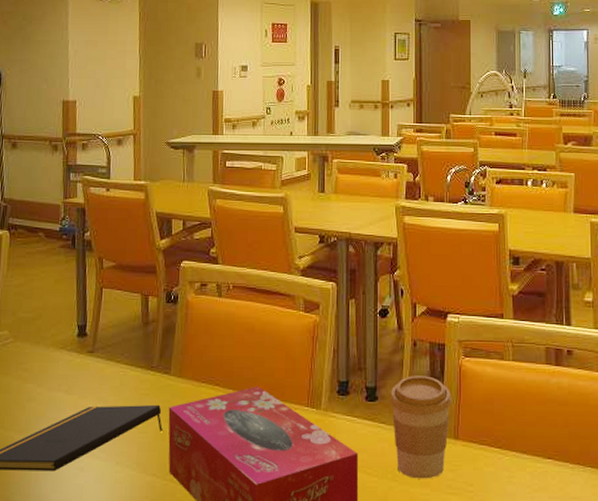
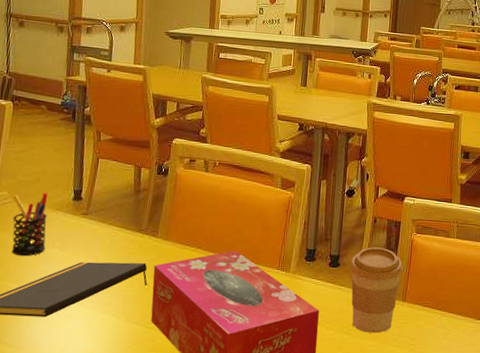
pen holder: none [14,330,51,403] -> present [11,193,48,257]

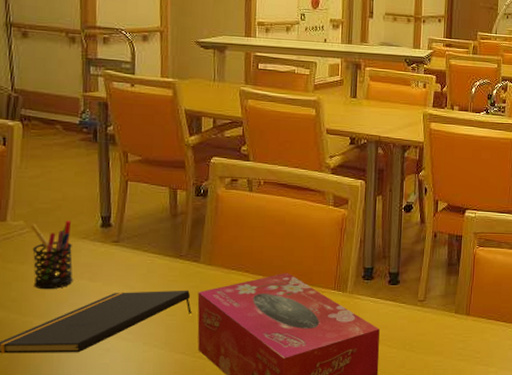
coffee cup: present [350,247,403,334] -> none [410,262,466,349]

